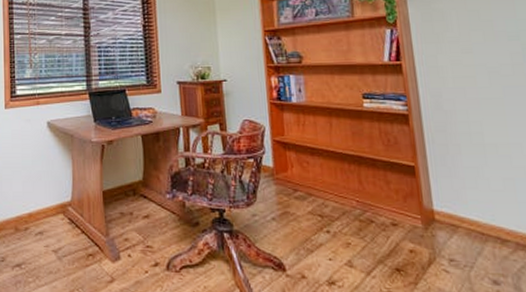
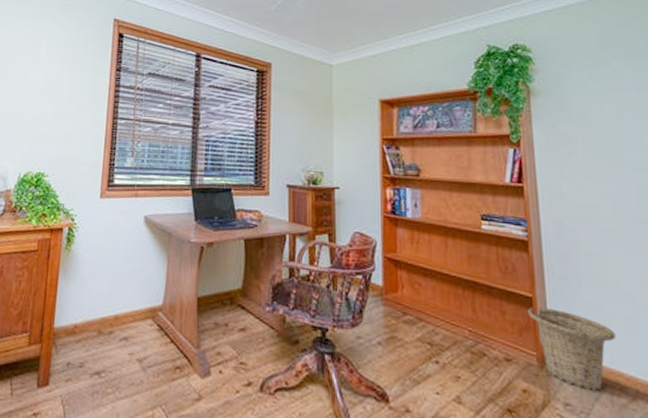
basket: none [410,174,495,246] -> present [527,307,616,391]

